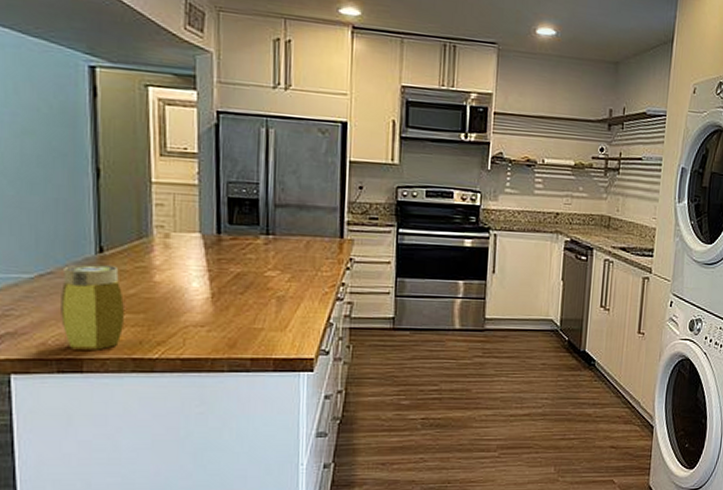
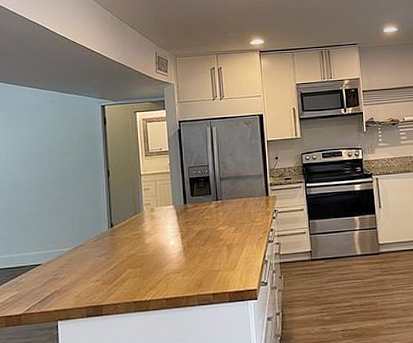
jar: present [61,264,124,350] -> none [88,235,127,299]

